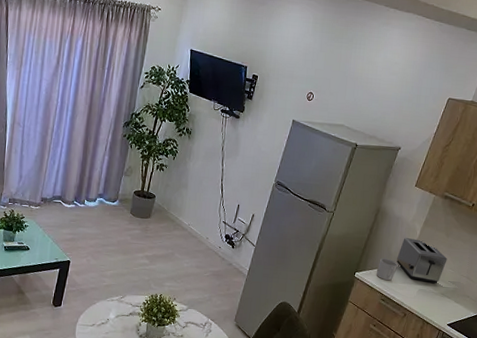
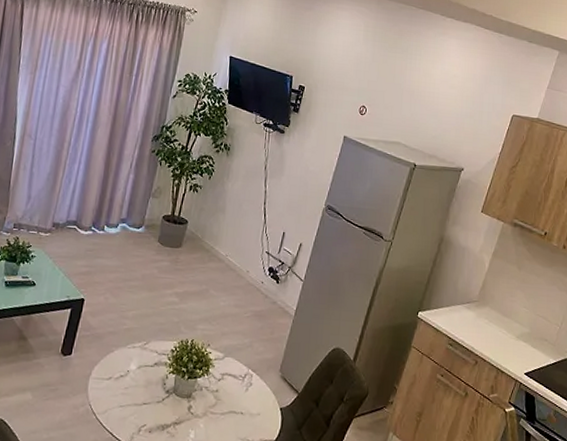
mug: present [376,258,398,281] -> none [441,294,467,322]
toaster: present [397,238,448,284] -> none [464,271,521,325]

